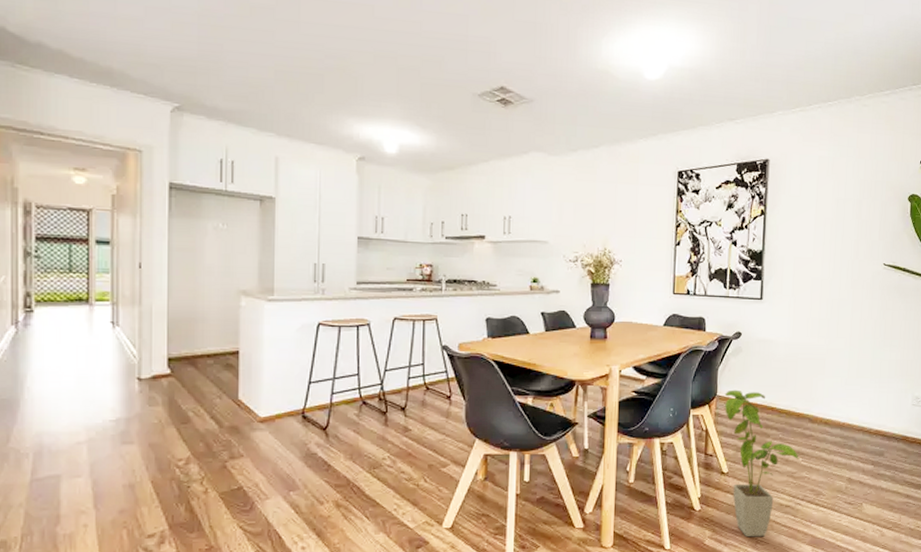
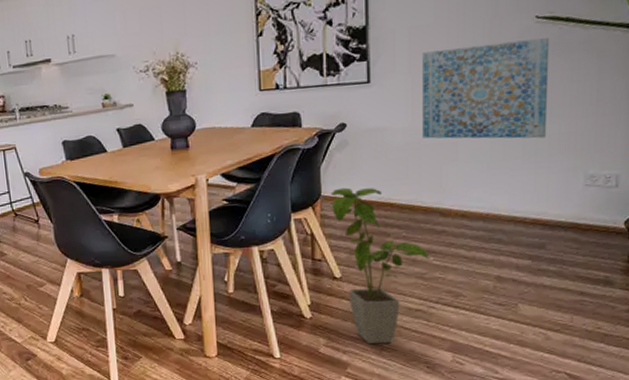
wall art: none [799,280,893,363] -> present [422,38,550,139]

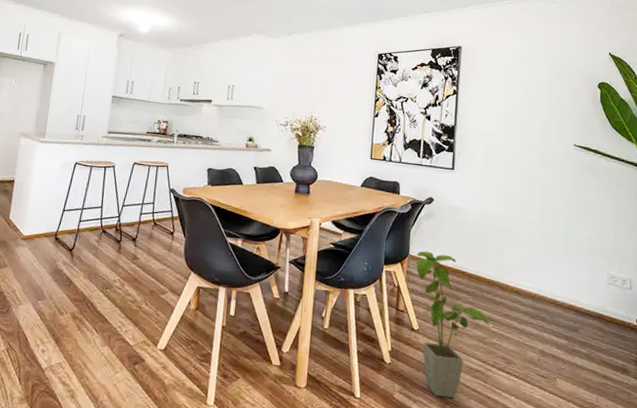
wall art: present [422,38,550,139] -> none [490,154,584,239]

